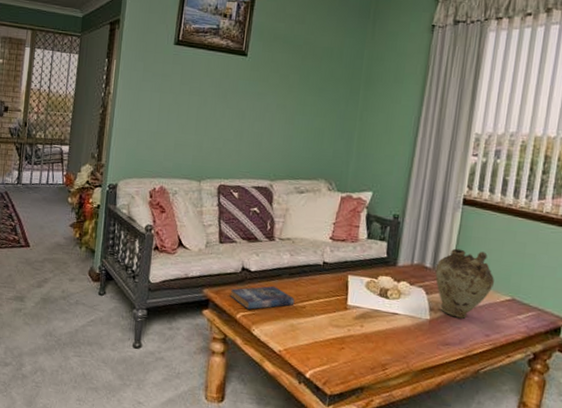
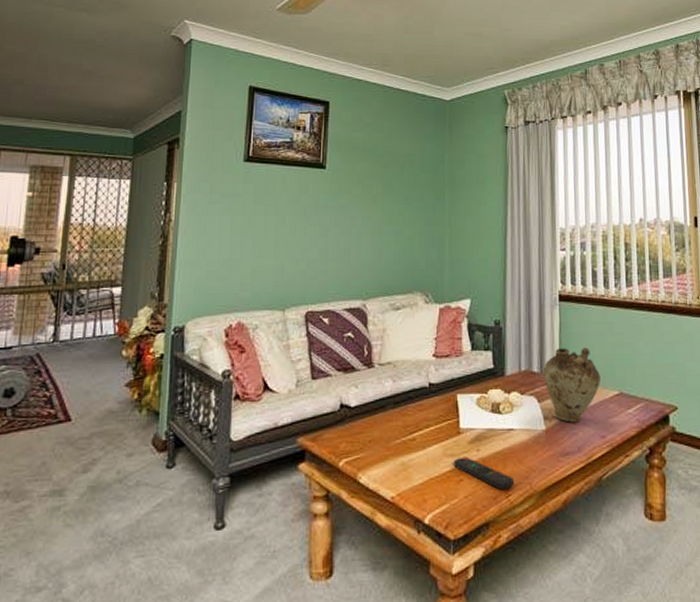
book: present [229,285,295,310] -> none [329,420,403,453]
remote control: none [337,329,393,364] -> present [453,456,515,490]

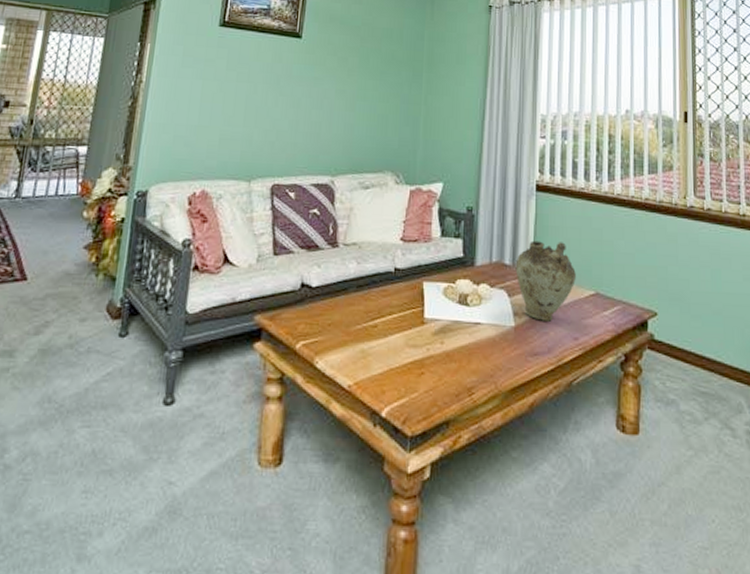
remote control: present [453,456,515,490] -> none [415,348,479,388]

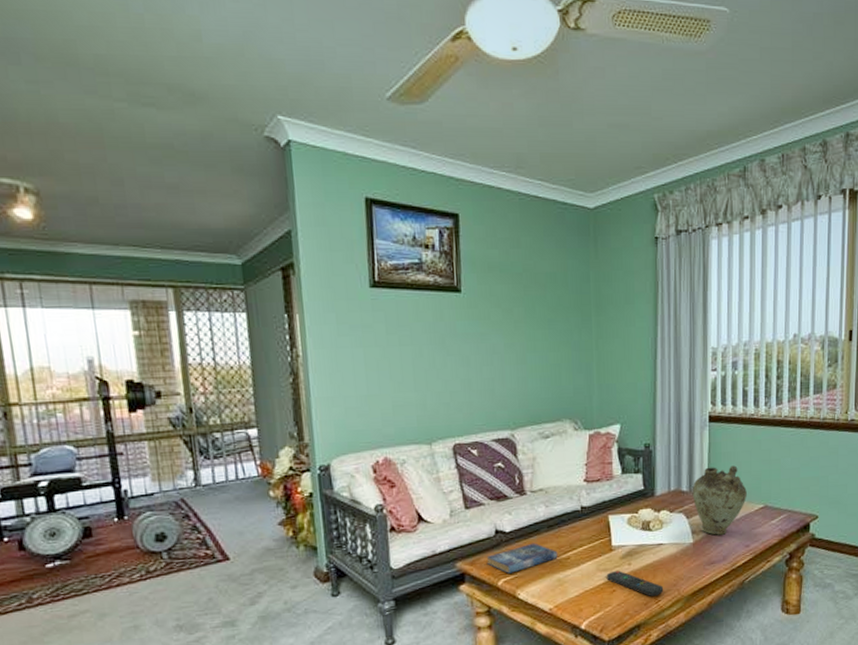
book: none [287,303,365,336] -> present [486,543,558,574]
remote control: none [415,348,479,388] -> present [606,570,664,597]

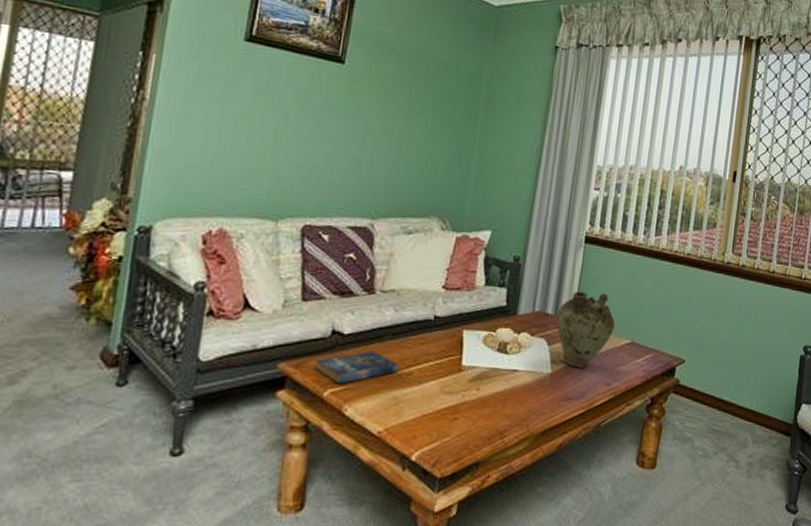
remote control: present [606,570,664,597] -> none [449,395,512,431]

